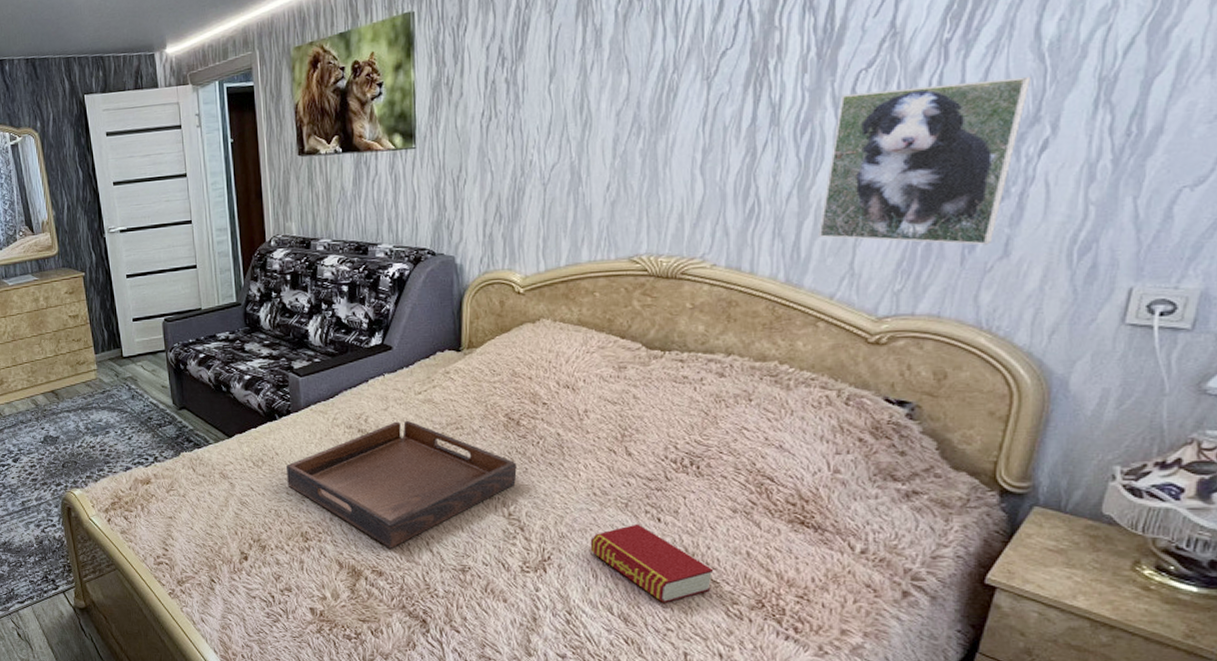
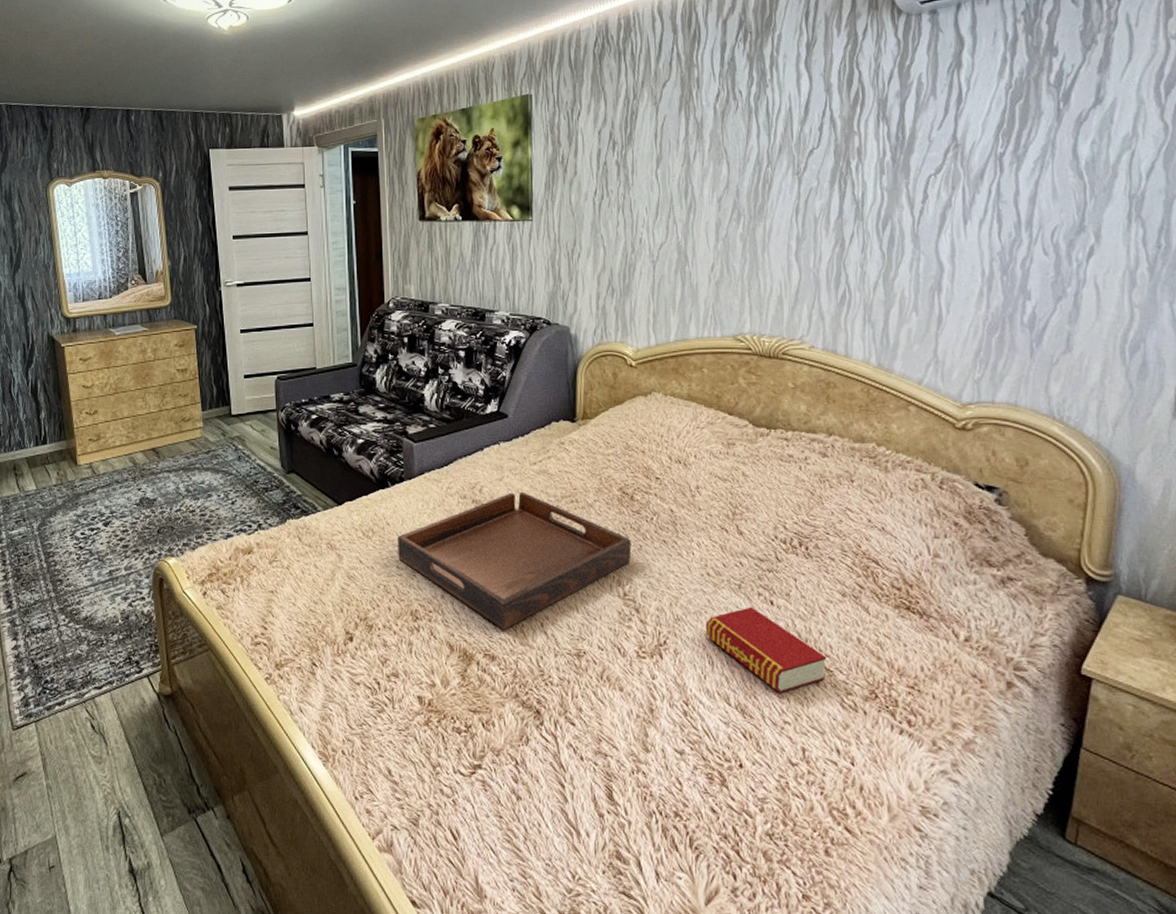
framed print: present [818,76,1032,246] -> none [904,190,1074,340]

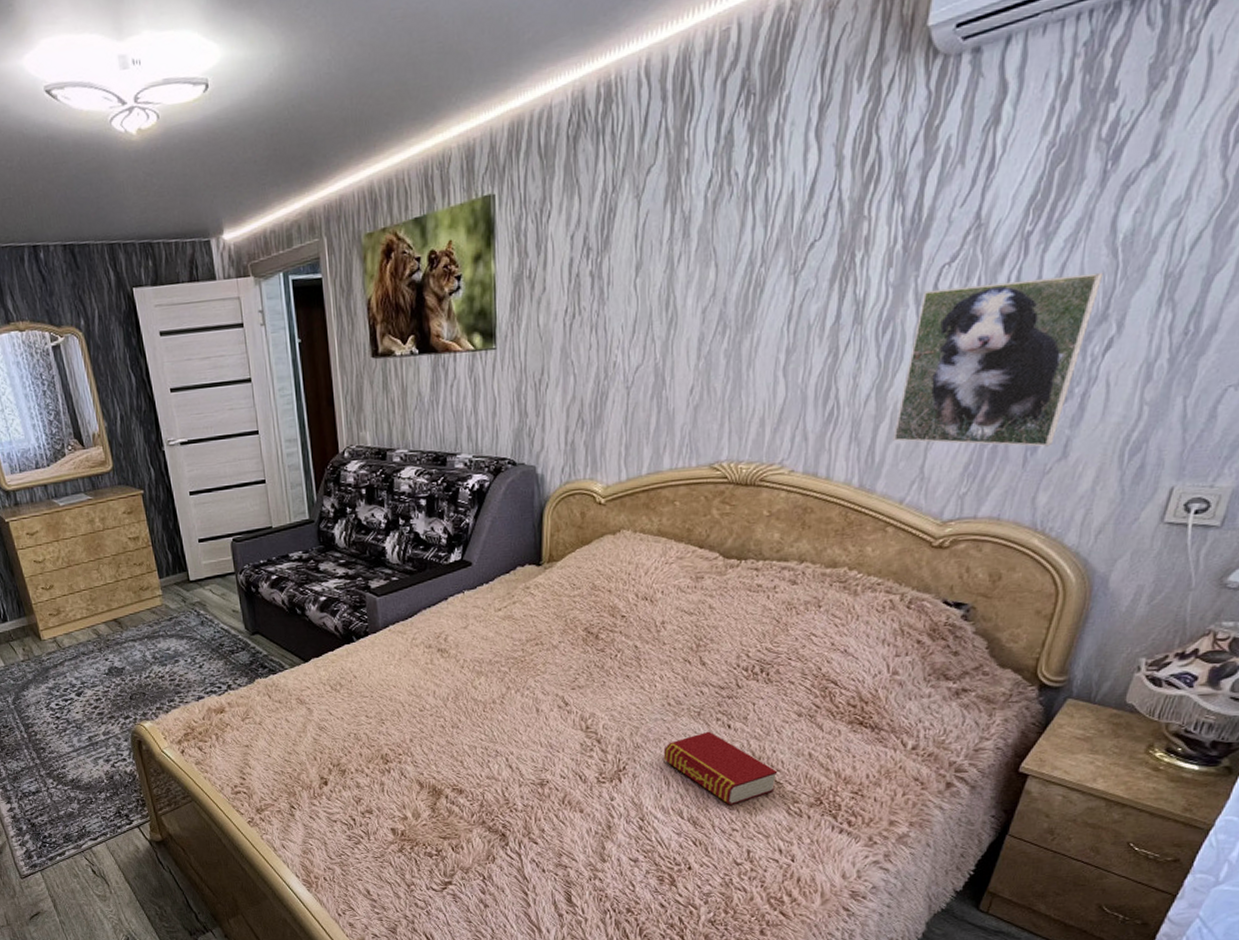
serving tray: present [398,493,632,630] -> none [365,638,595,766]
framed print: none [904,190,1074,340] -> present [893,272,1104,447]

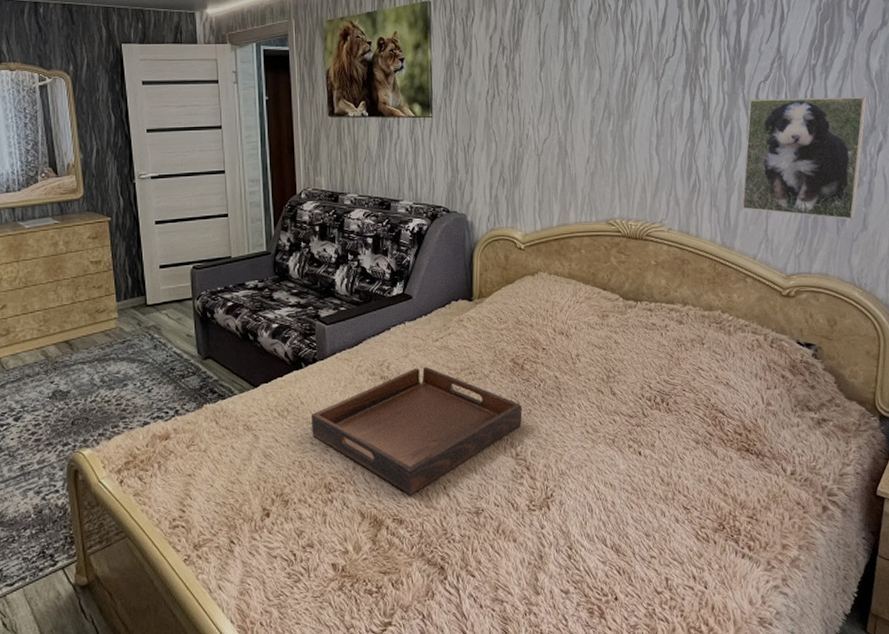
serving tray: none [365,638,595,766] -> present [311,367,523,495]
book: present [663,731,778,805] -> none [585,458,685,532]

